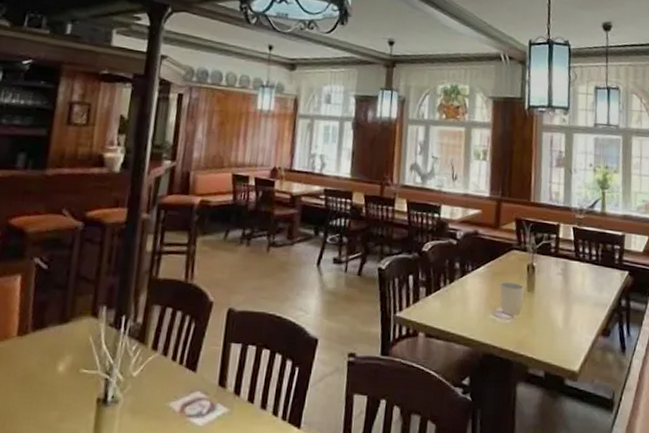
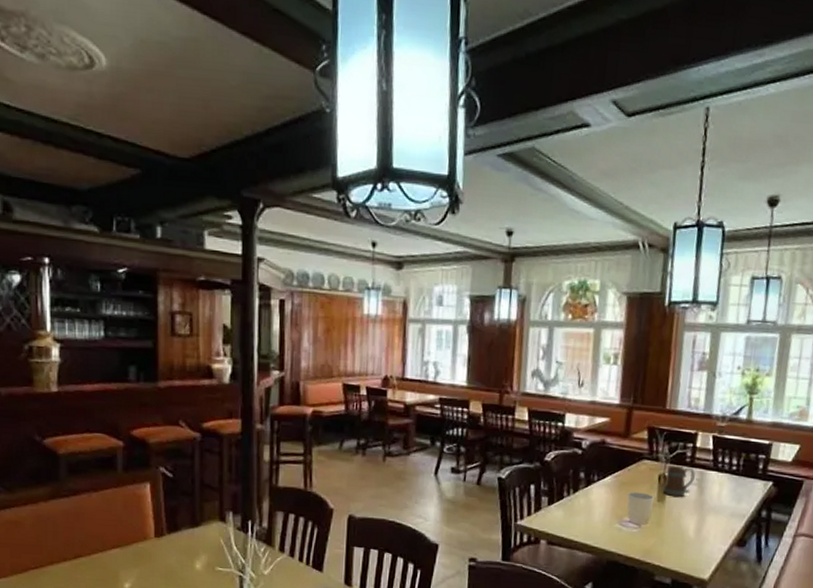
beer mug: none [531,255,560,288] -> present [662,465,695,498]

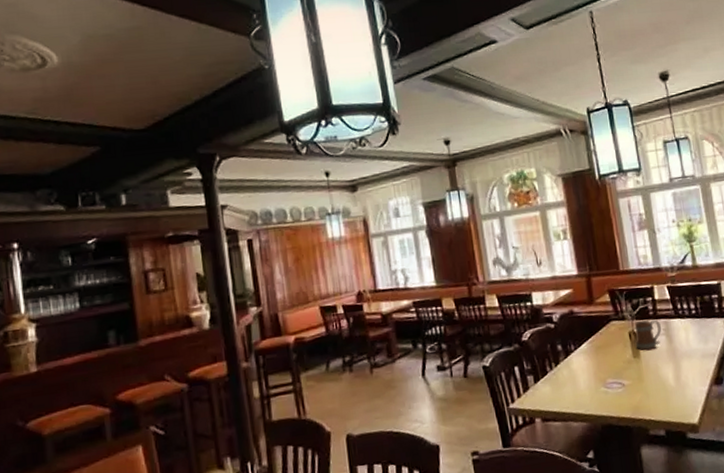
cup: present [626,492,655,526] -> none [605,352,632,385]

